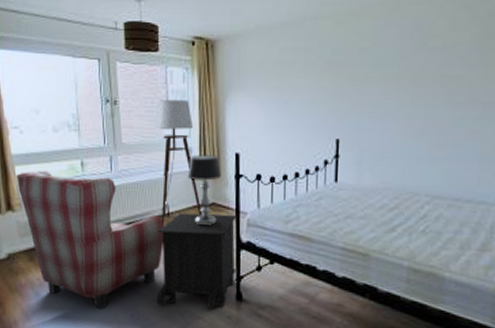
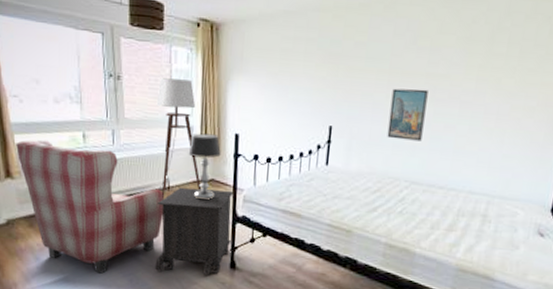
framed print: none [401,93,444,150] -> present [387,88,428,141]

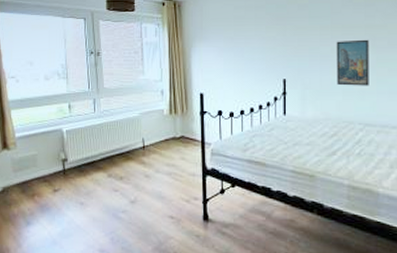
armchair: present [16,139,164,274] -> none [12,113,140,234]
nightstand: present [155,187,234,275] -> none [134,145,204,229]
floor lamp: present [156,78,202,199] -> none [130,50,173,158]
table lamp: present [188,133,221,201] -> none [160,95,189,157]

